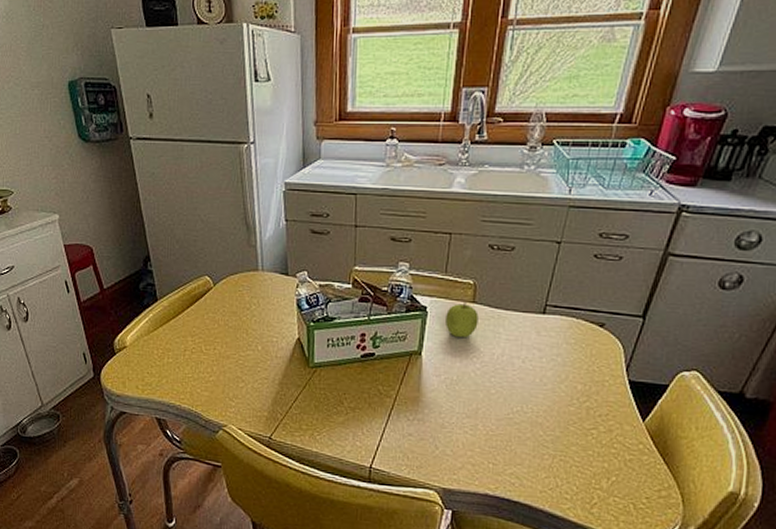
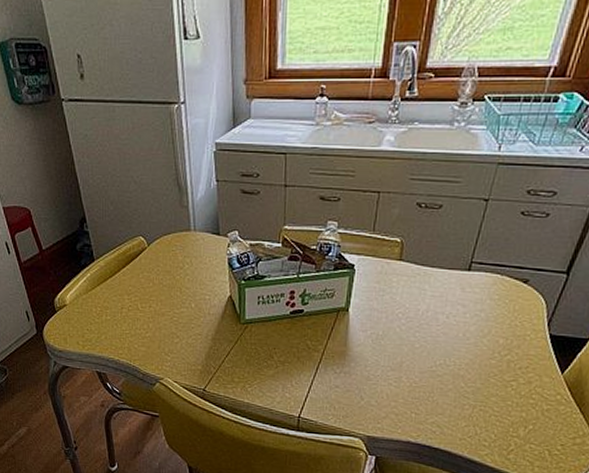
fruit: present [444,302,479,337] -> none [371,260,405,294]

